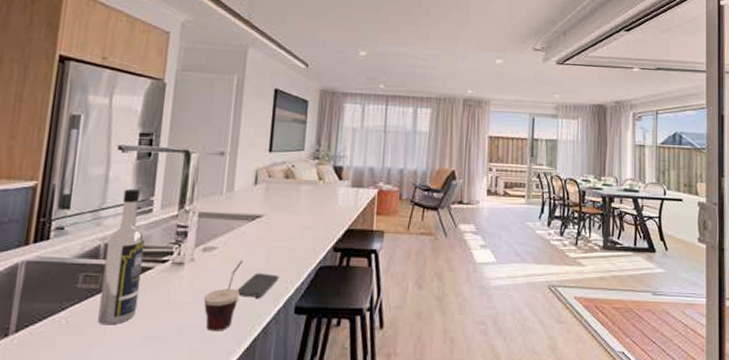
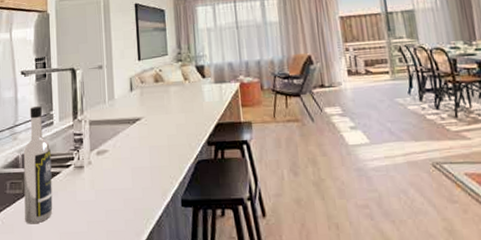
cup: present [203,260,243,332] -> none [103,160,133,226]
smartphone: present [237,273,279,298] -> none [130,170,164,194]

